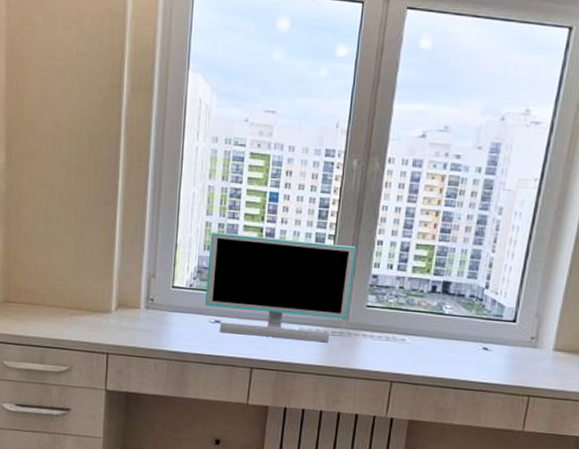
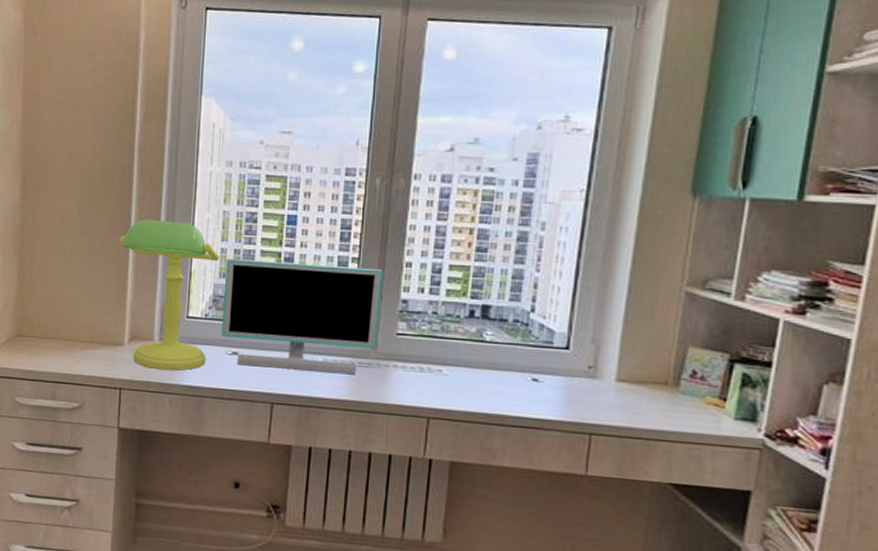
desk lamp: none [105,191,205,337] -> present [118,219,220,371]

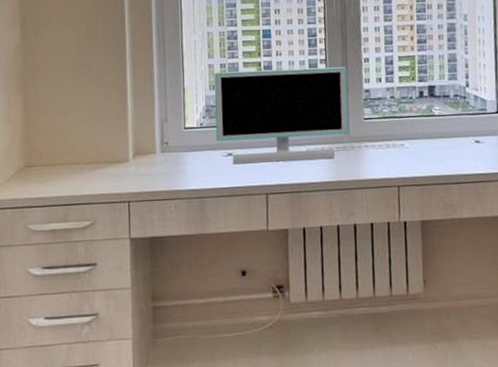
desk lamp: present [118,219,220,371] -> none [116,45,208,179]

